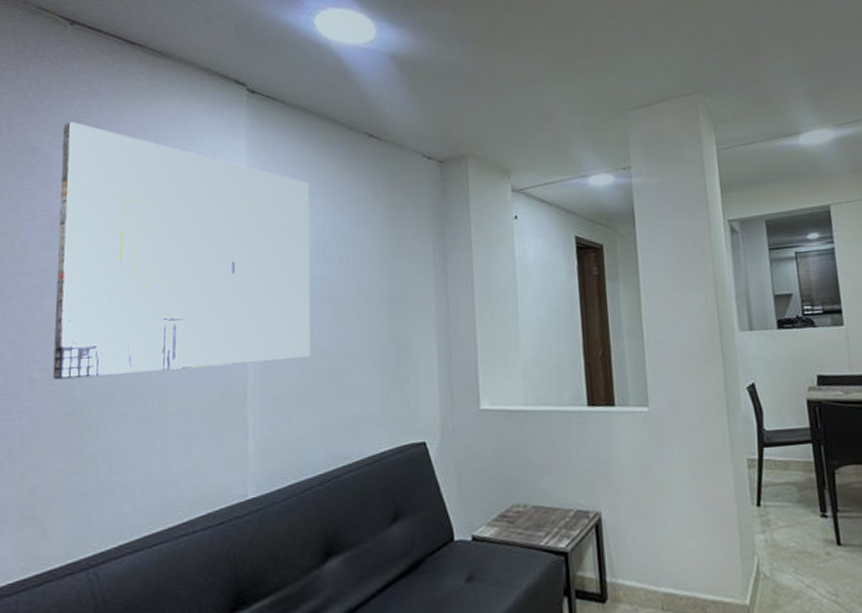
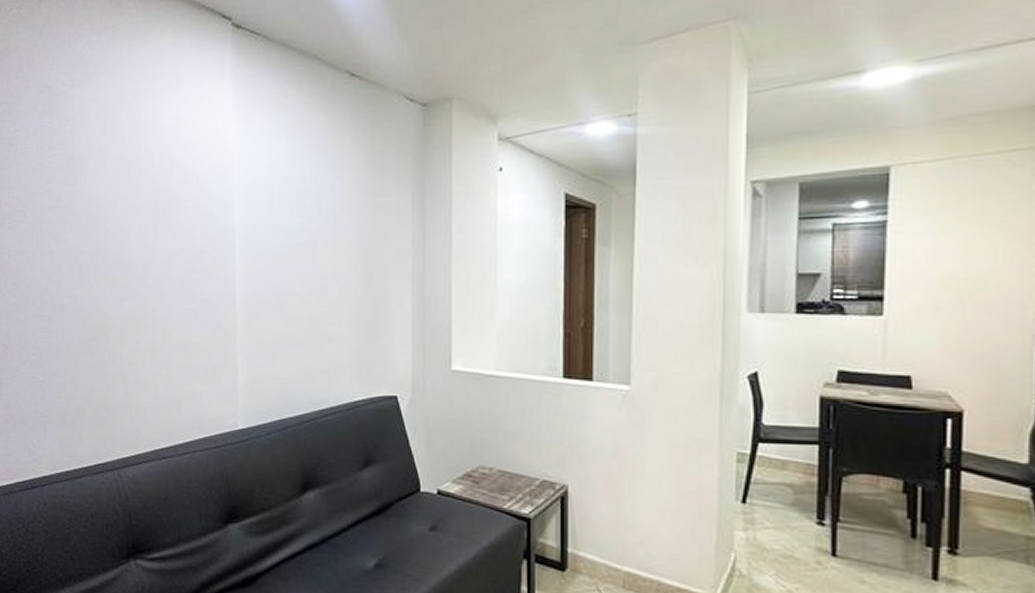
wall art: present [52,121,311,380] -> none [73,60,292,307]

